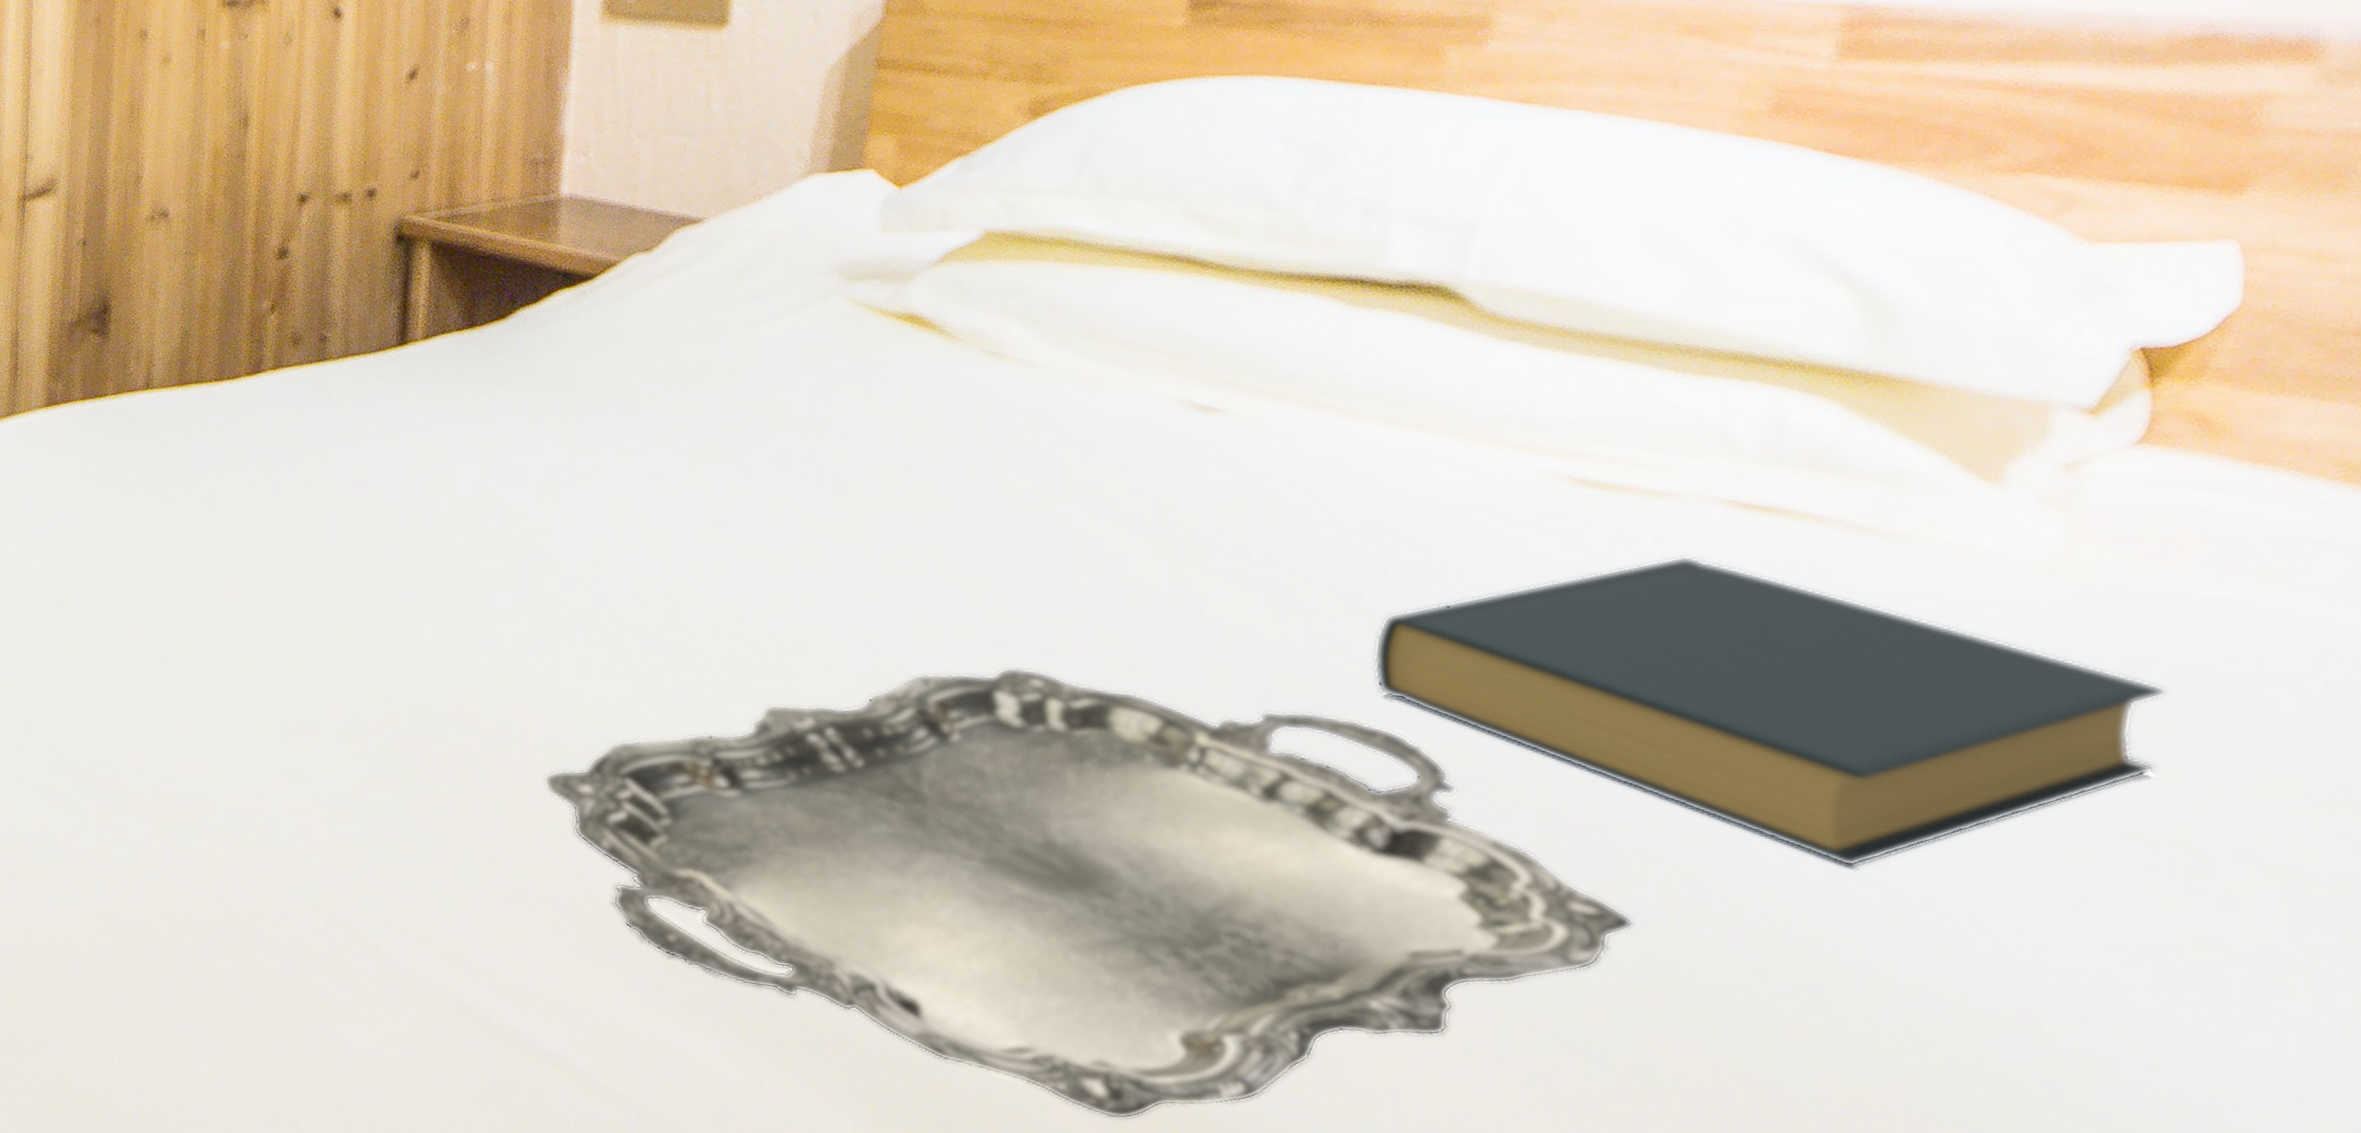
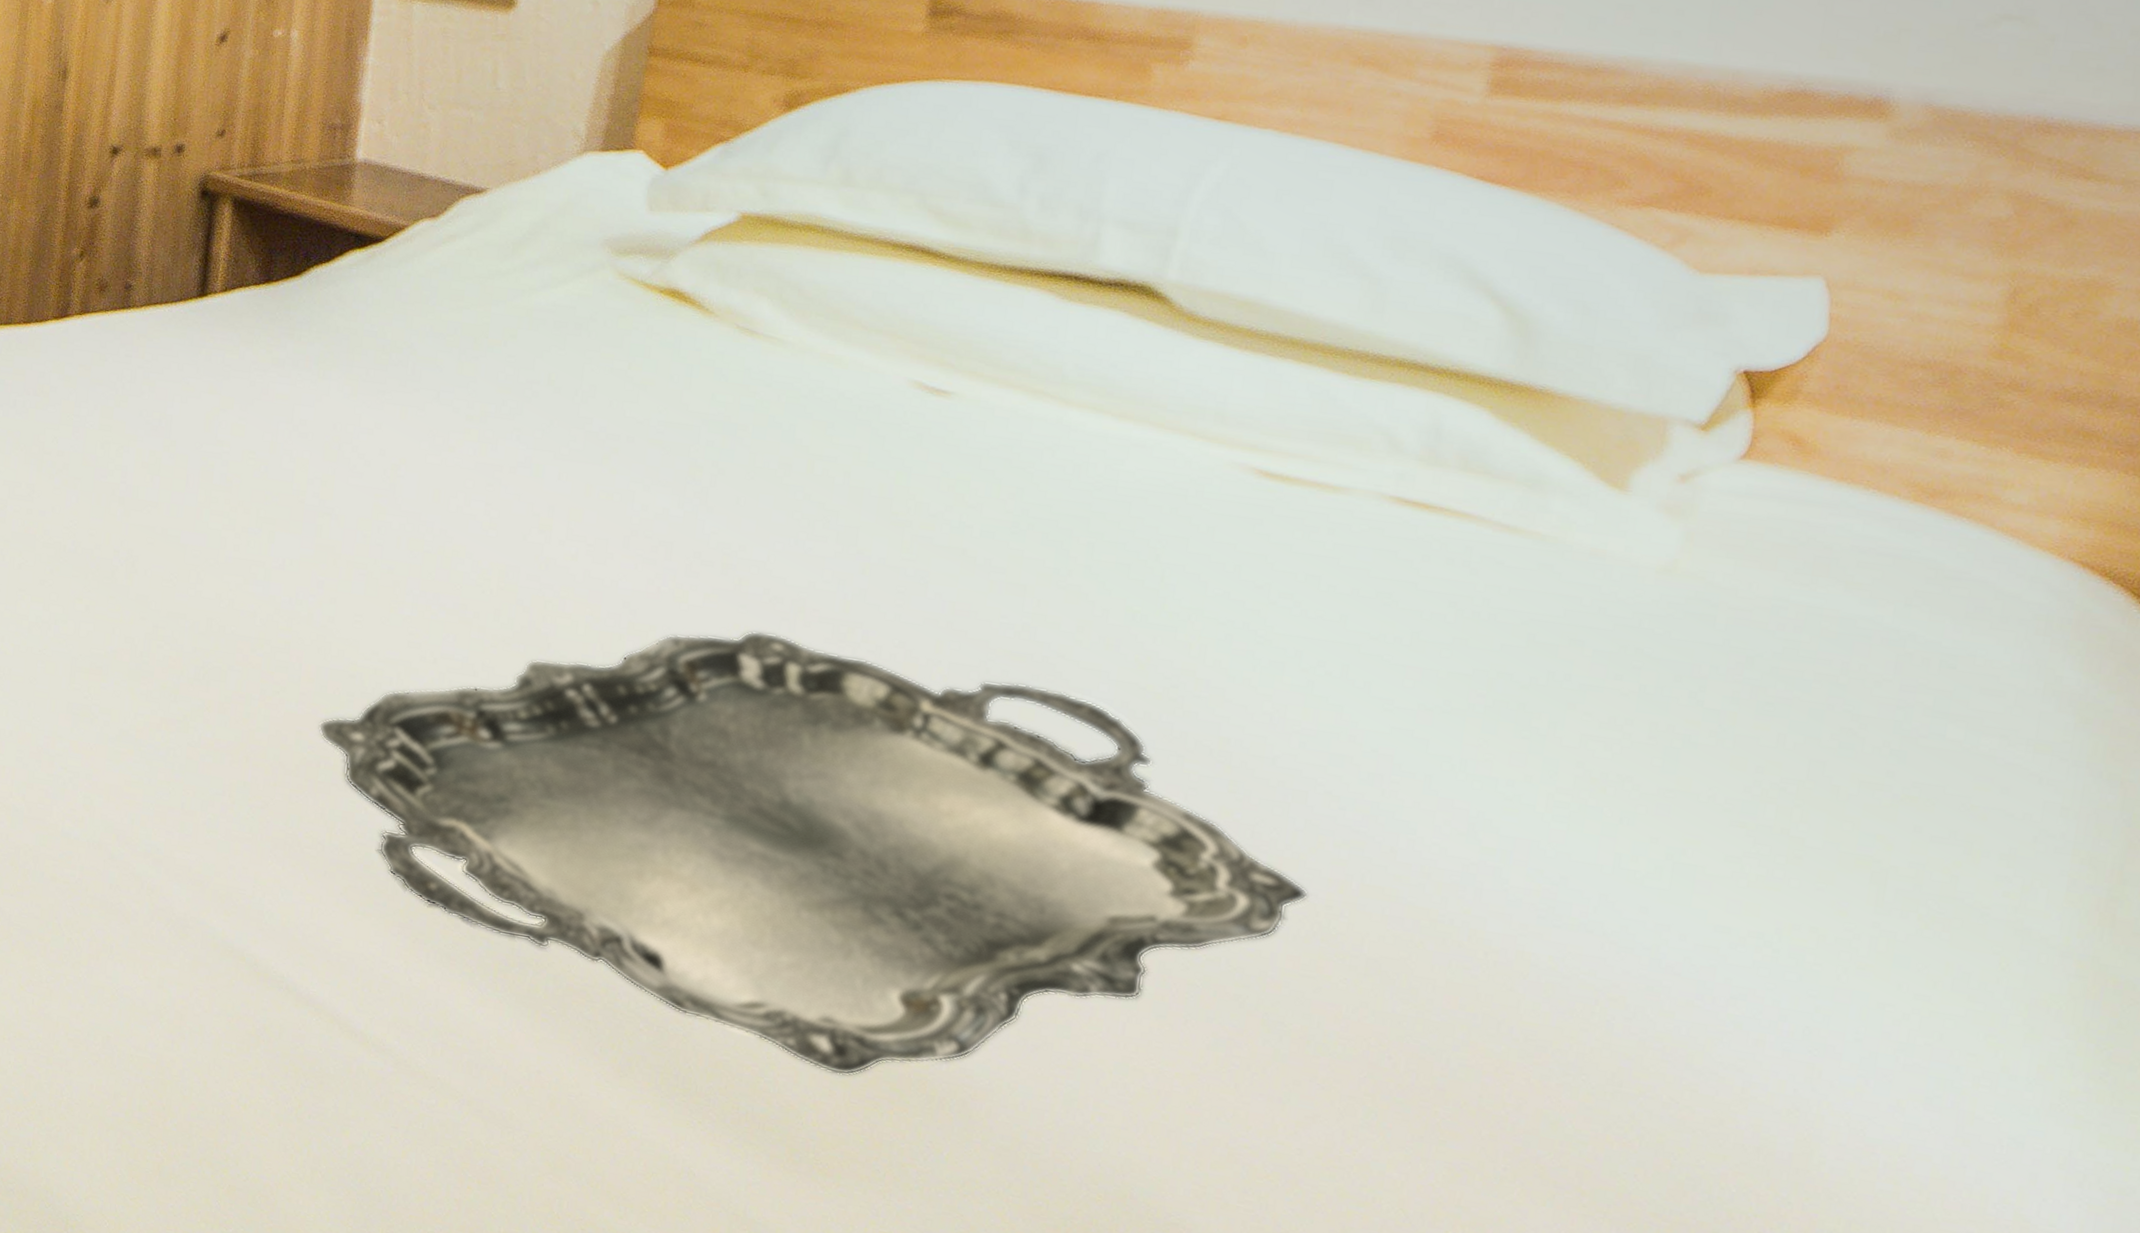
hardback book: present [1373,555,2168,867] -> none [1080,546,1768,846]

